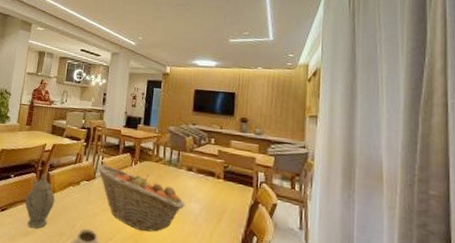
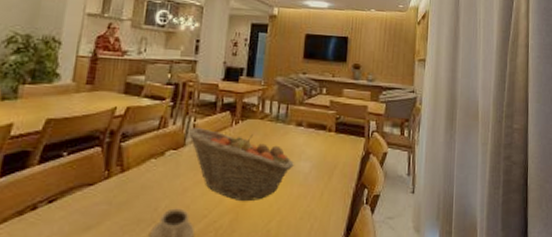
teapot: present [25,173,55,229] -> none [85,146,130,220]

